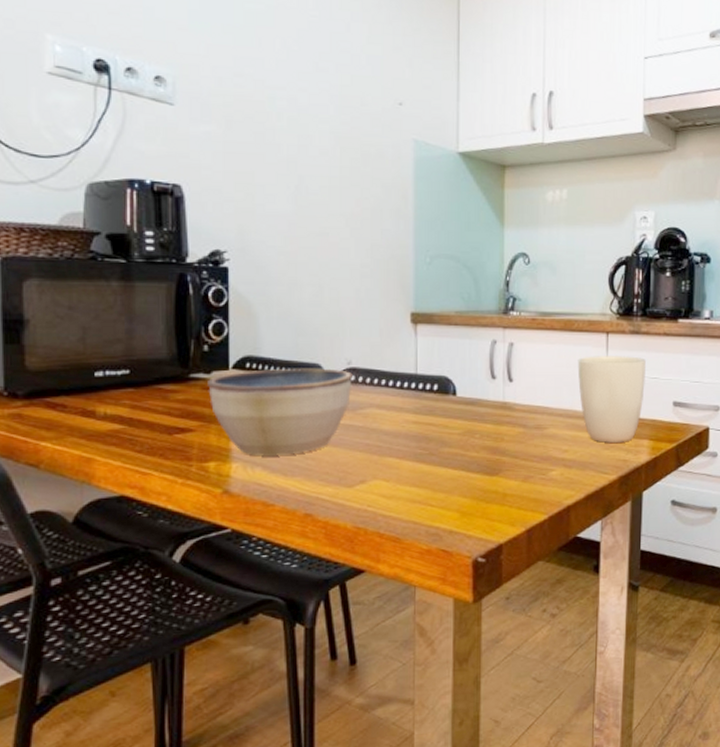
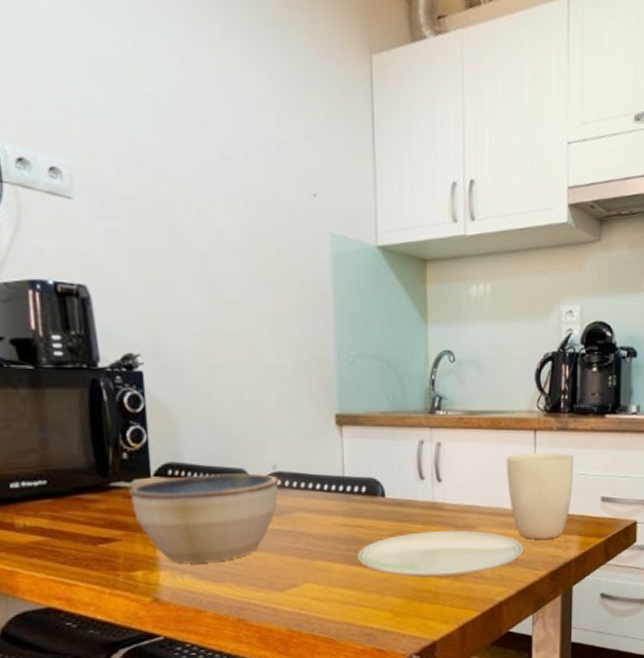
plate: none [427,430,594,478] -> present [357,530,524,578]

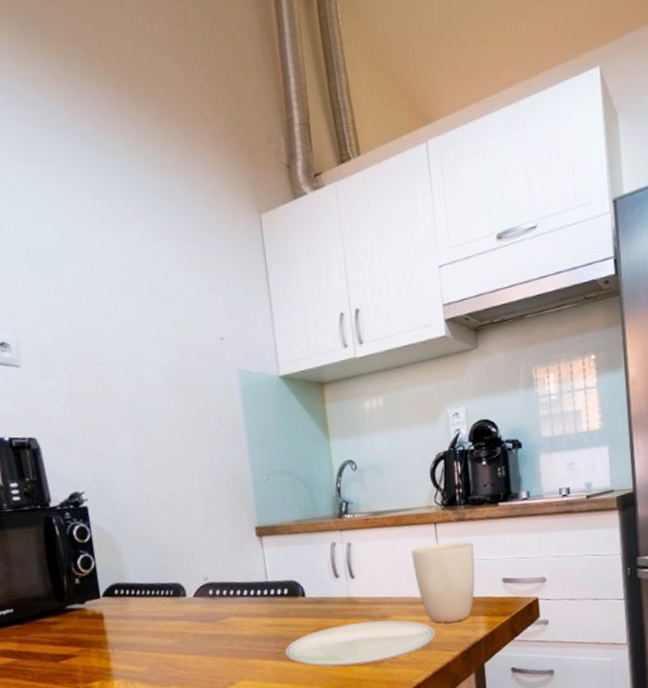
bowl: present [129,473,279,563] -> none [83,586,211,672]

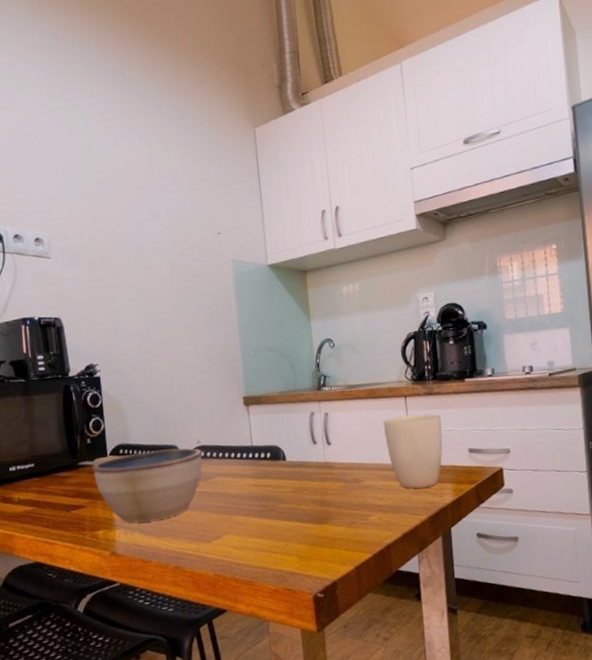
bowl: none [83,586,211,672] -> present [92,448,202,523]
plate: present [285,620,436,668] -> none [267,484,405,526]

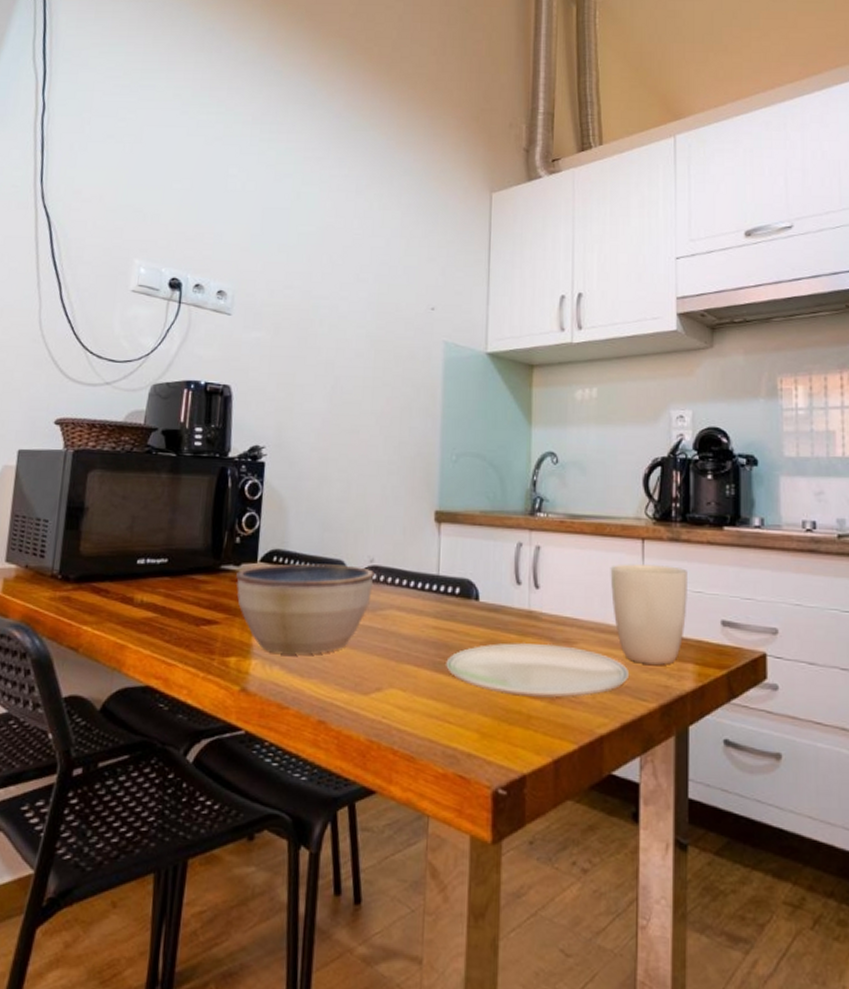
plate: none [267,484,405,526] -> present [446,643,630,698]

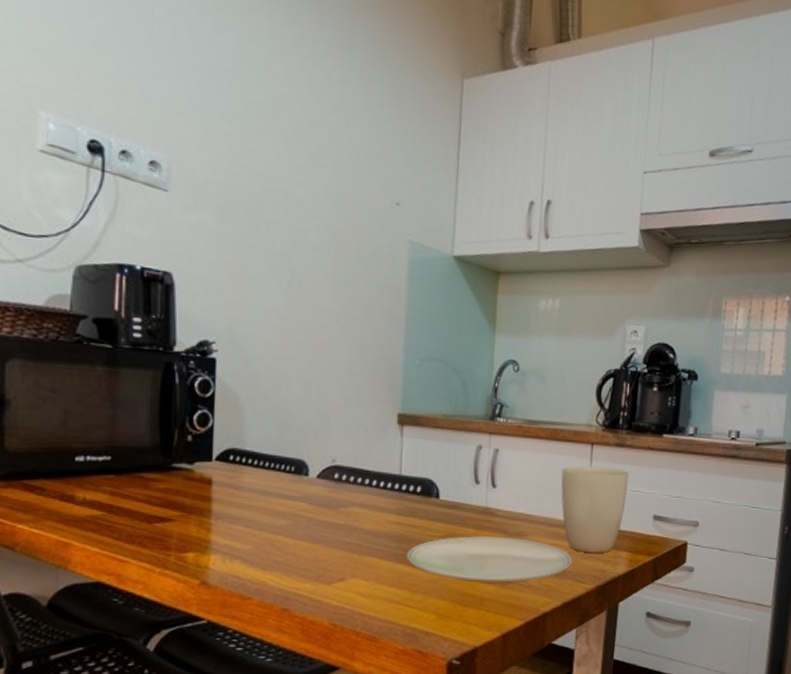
bowl: present [236,563,374,655] -> none [190,463,336,549]

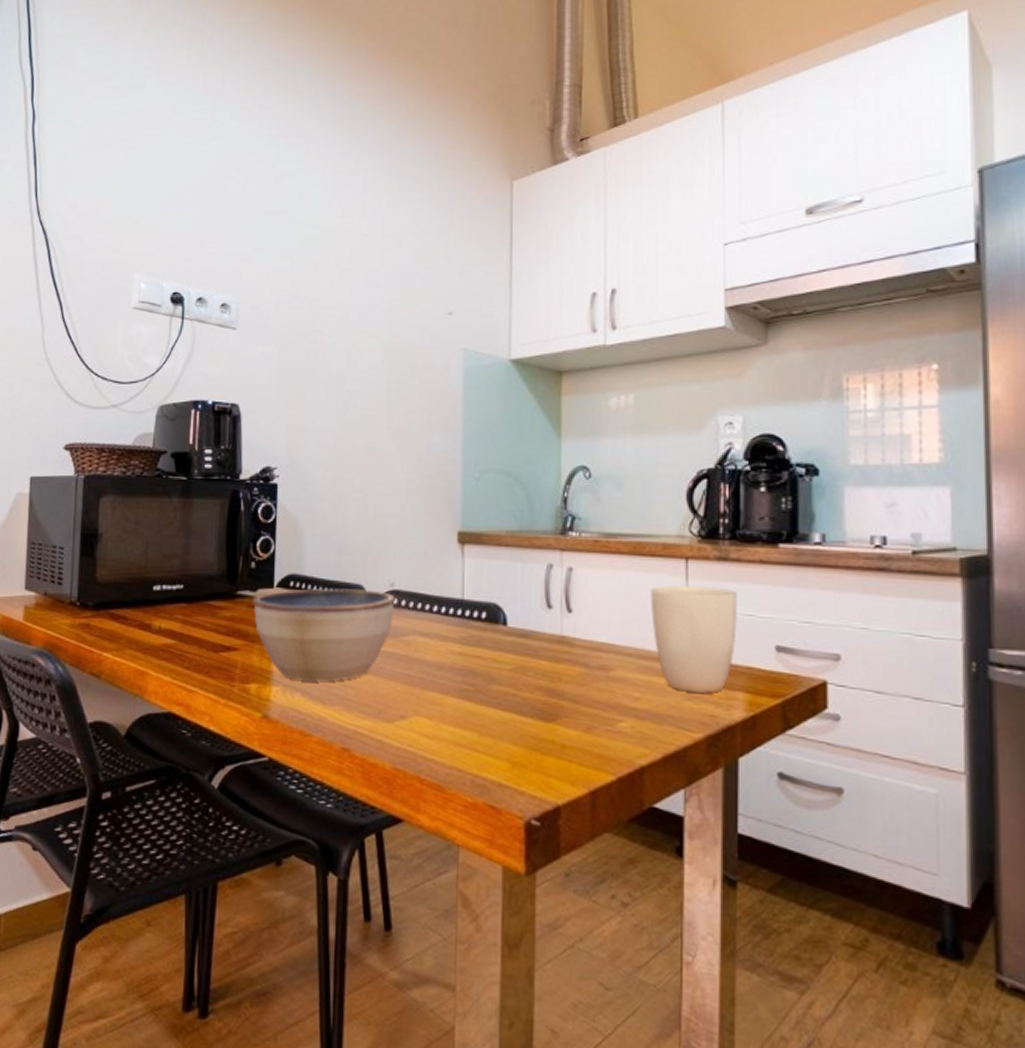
bowl: none [190,463,336,549] -> present [253,588,395,681]
plate: present [407,536,573,583] -> none [473,669,673,728]

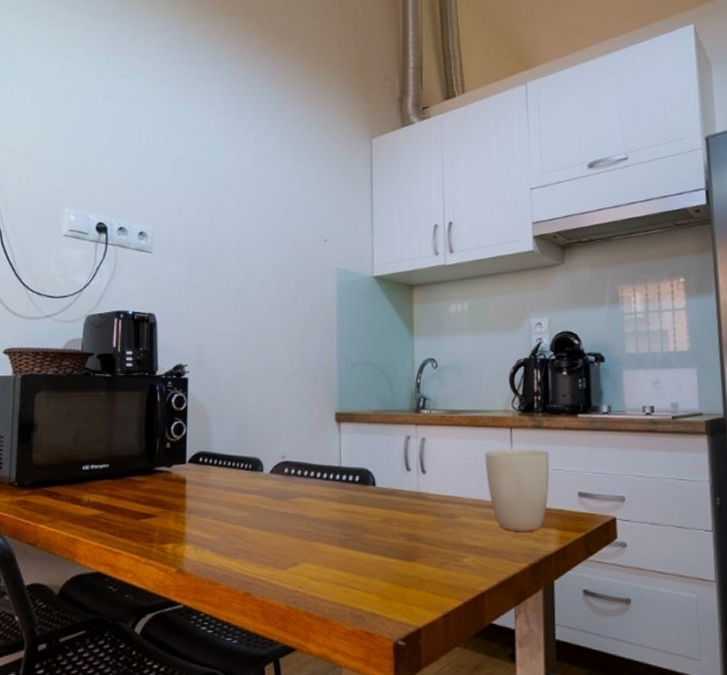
bowl: present [253,588,395,681] -> none [169,462,286,539]

